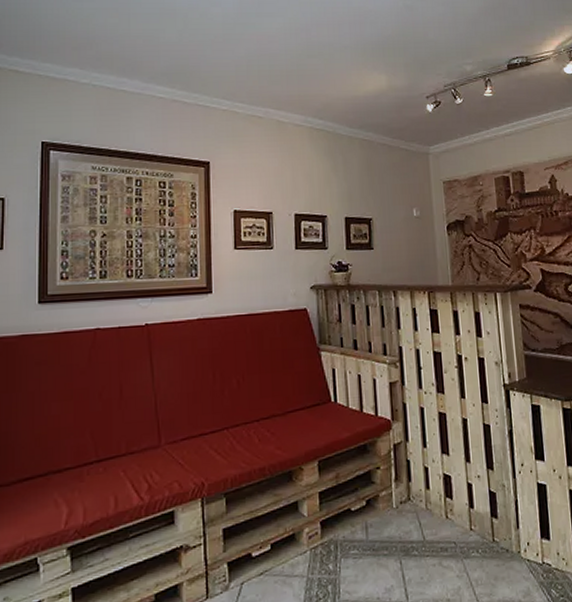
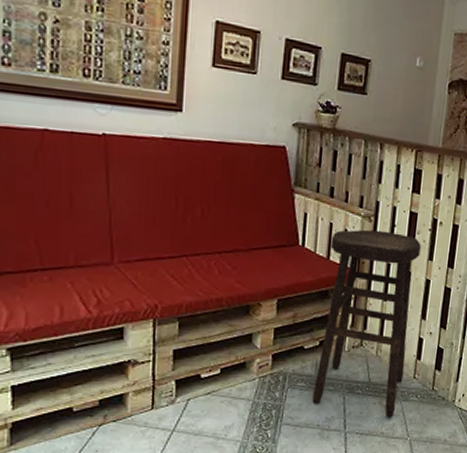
stool: none [361,374,460,581] -> present [312,229,421,418]

